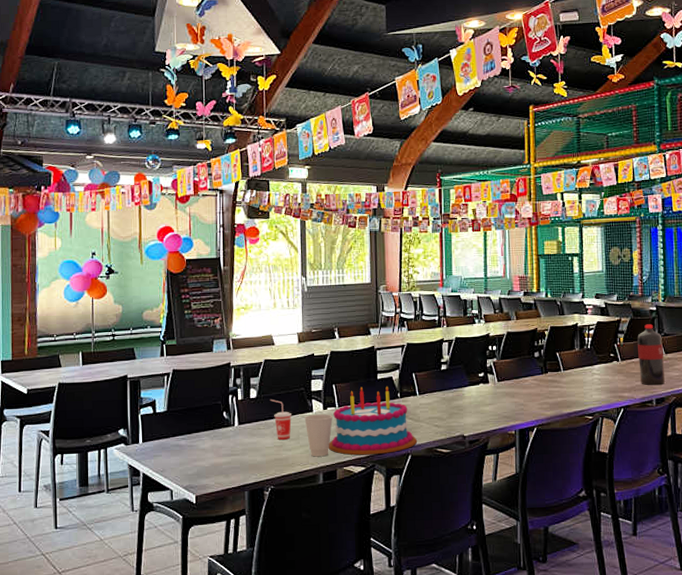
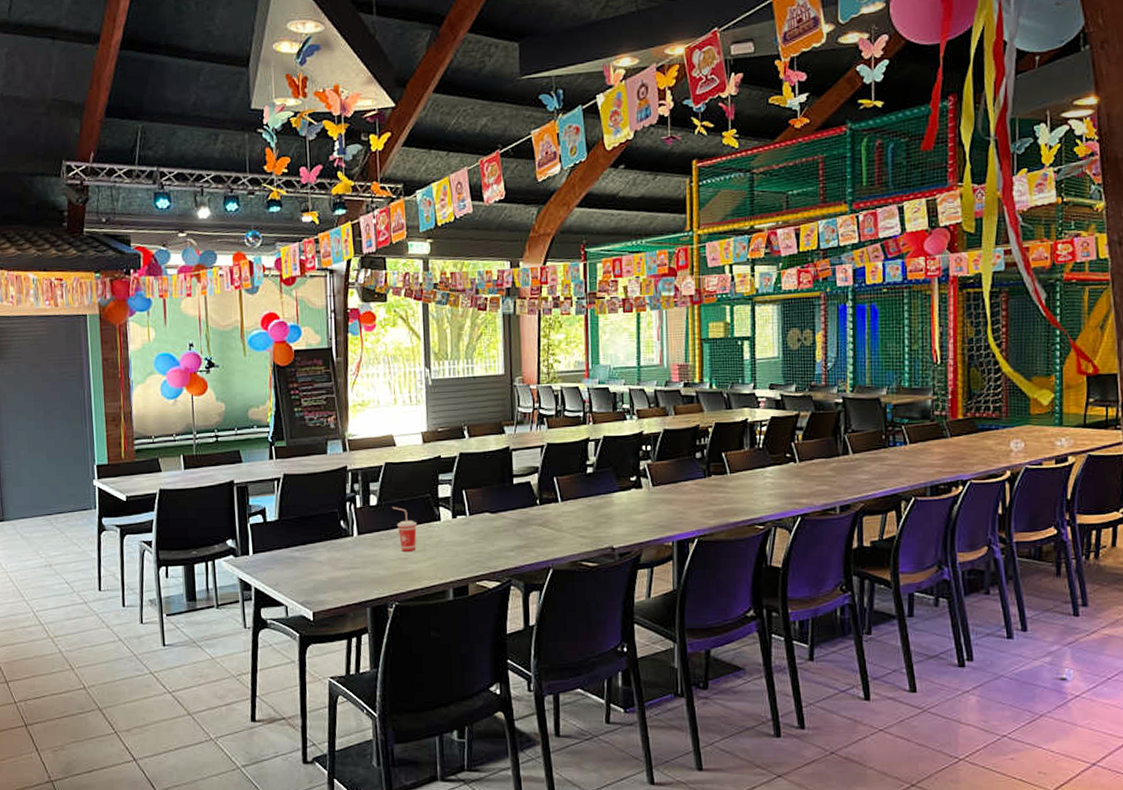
cup: present [304,414,333,457] -> none [431,523,463,571]
birthday cake: present [328,386,417,455] -> none [458,491,559,569]
pop: present [637,324,665,385] -> none [819,419,851,490]

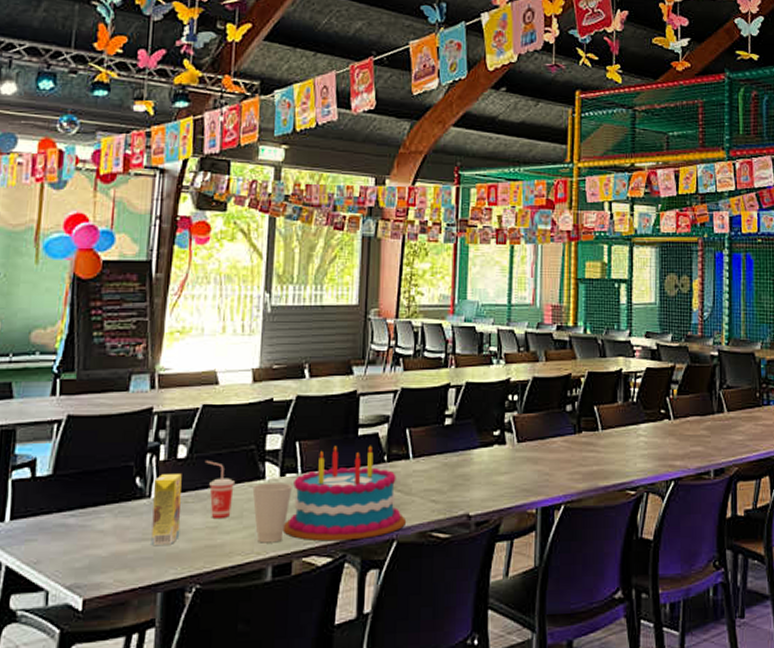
juice box: none [355,517,379,572] -> present [151,474,182,545]
cup: none [431,523,463,571] -> present [252,482,292,543]
birthday cake: none [458,491,559,569] -> present [282,445,405,541]

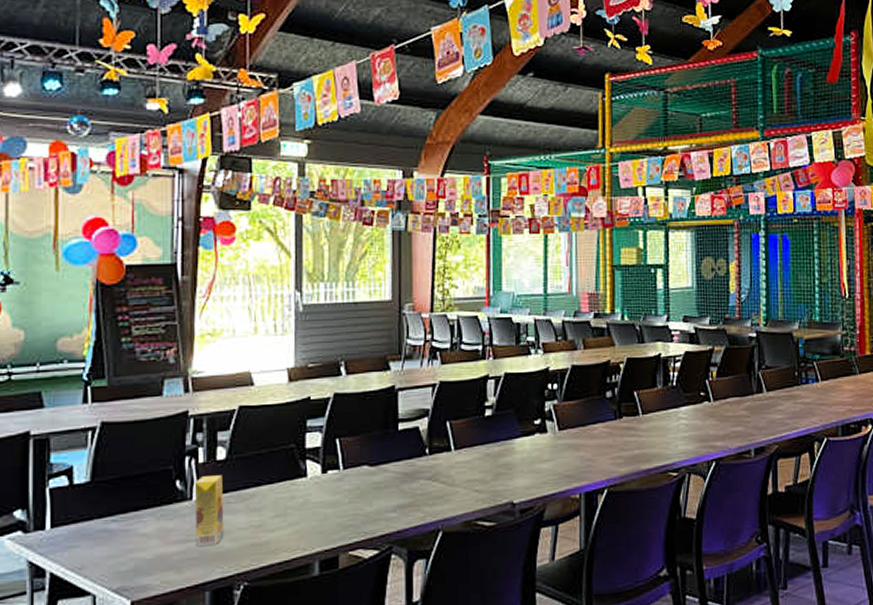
beverage cup: present [206,461,236,518] -> none [246,461,277,517]
cup: present [252,482,292,543] -> none [295,479,335,539]
birthday cake: present [282,445,405,541] -> none [327,439,450,535]

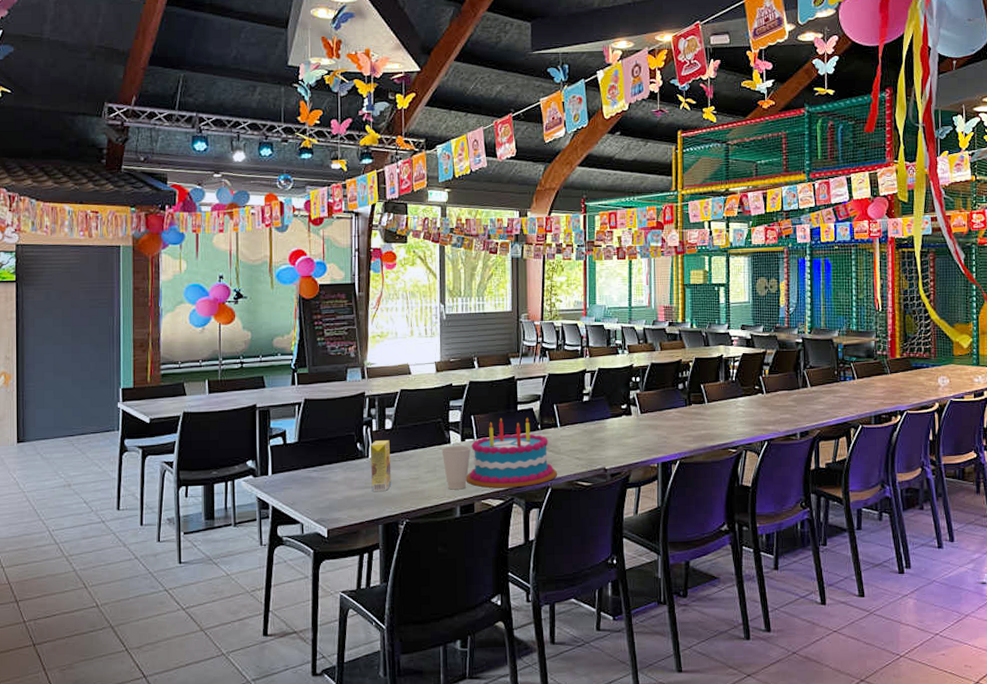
cup: none [295,479,335,539] -> present [441,446,471,490]
birthday cake: none [327,439,450,535] -> present [466,417,557,488]

